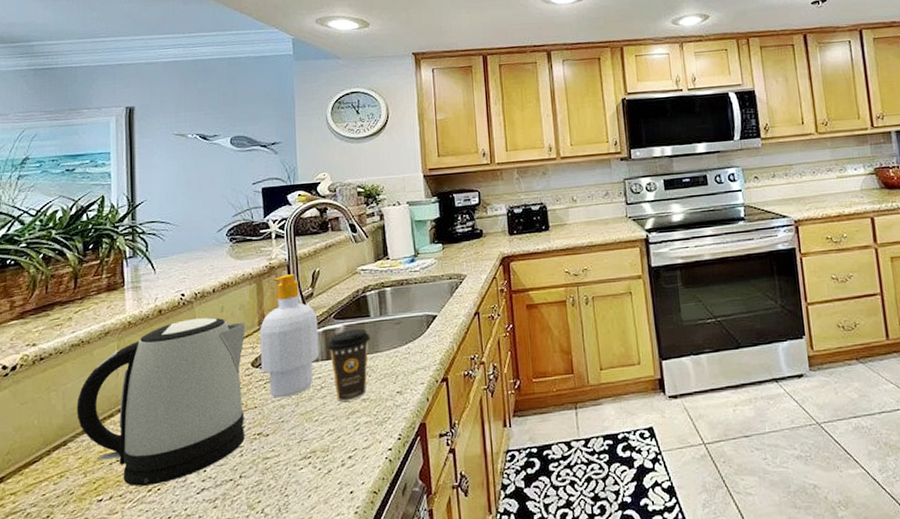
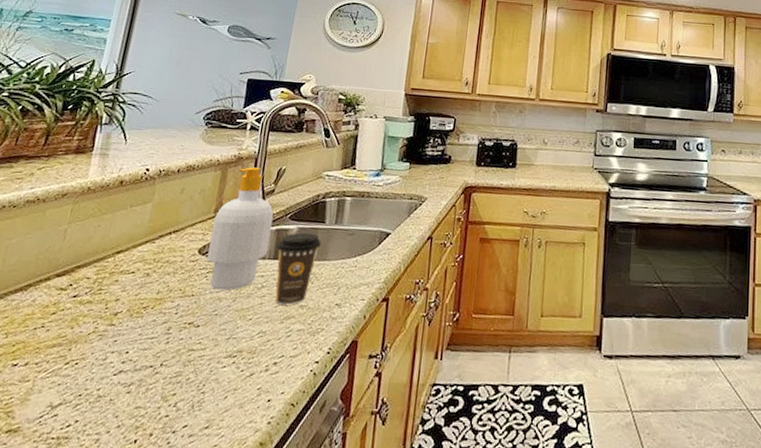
kettle: present [77,317,246,486] -> none [13,195,203,359]

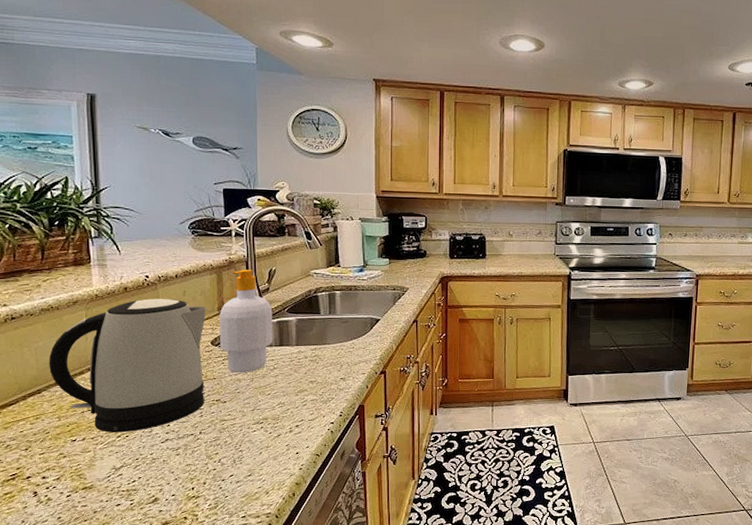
kettle: none [13,195,203,359] -> present [49,298,206,433]
coffee cup: present [275,232,321,305] -> none [280,322,319,381]

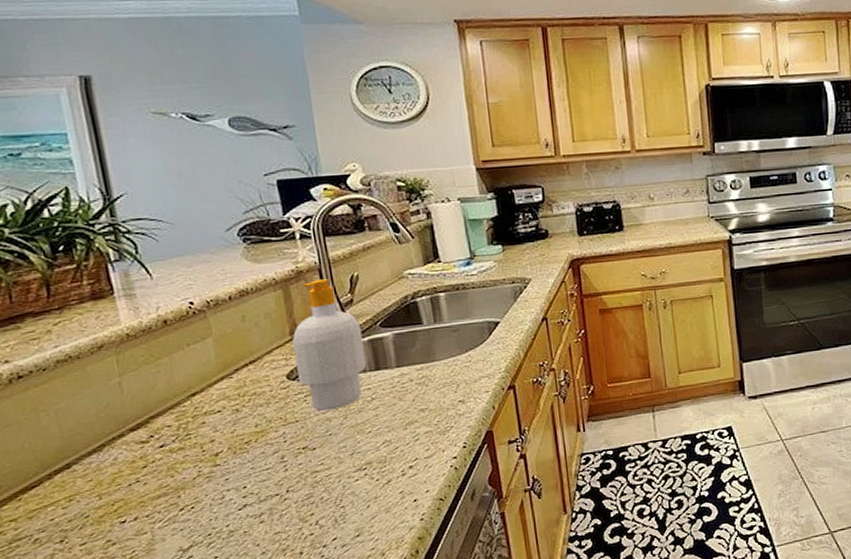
kettle: present [49,298,206,433] -> none [75,327,288,506]

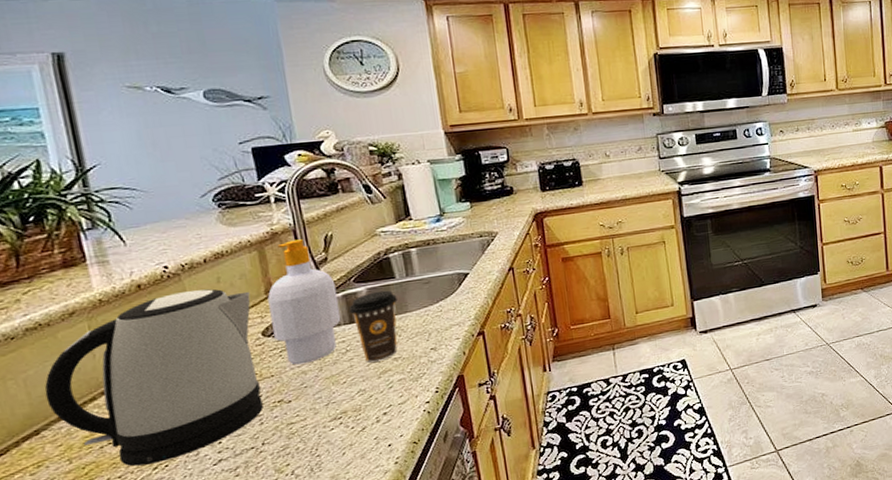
kettle: none [75,327,288,506] -> present [45,288,263,467]
coffee cup: none [374,336,425,413] -> present [348,290,398,363]

